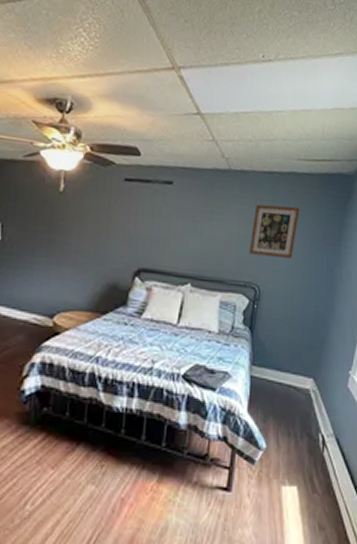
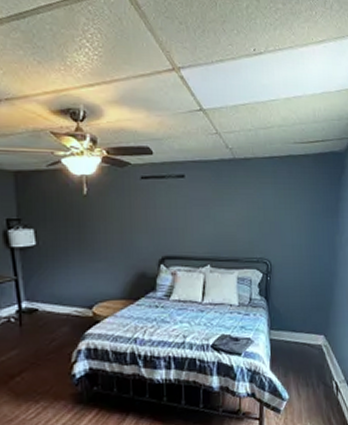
wall art: present [249,204,300,259] -> none [258,186,300,234]

